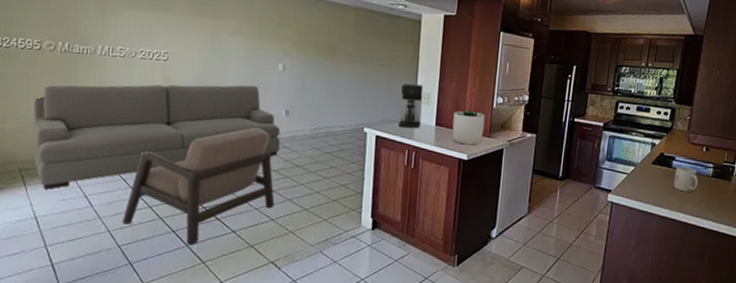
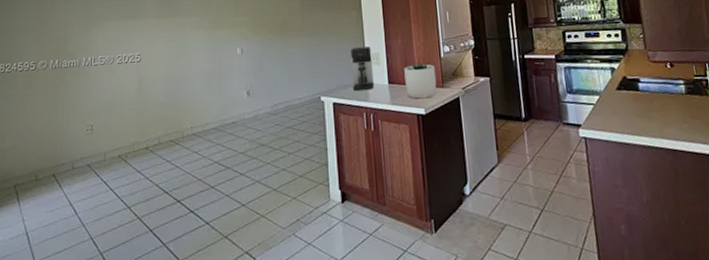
sofa: present [33,84,281,190] -> none [26,72,244,202]
armchair: present [121,128,275,245] -> none [103,113,244,244]
mug: present [673,166,699,192] -> none [644,87,674,115]

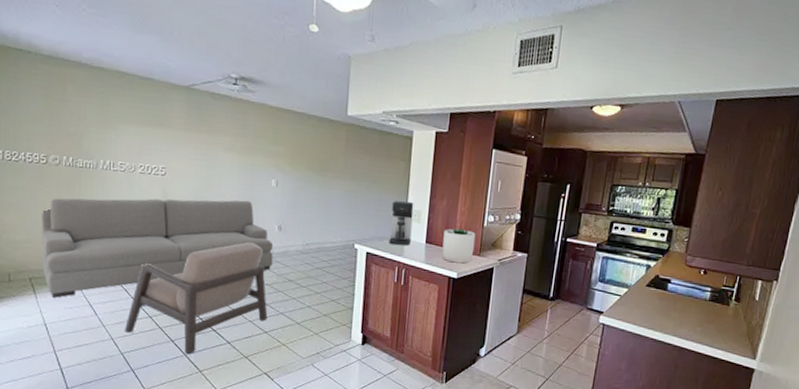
sofa: none [26,72,244,202] -> present [41,198,274,298]
armchair: none [103,113,244,244] -> present [124,242,268,355]

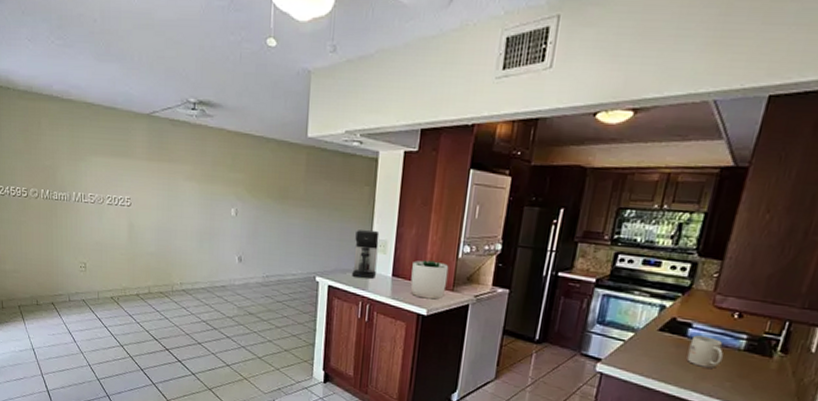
sofa: present [41,198,274,298] -> none [26,229,234,325]
armchair: present [124,242,268,355] -> none [99,274,230,384]
mug: none [668,289,695,316] -> present [686,335,724,368]

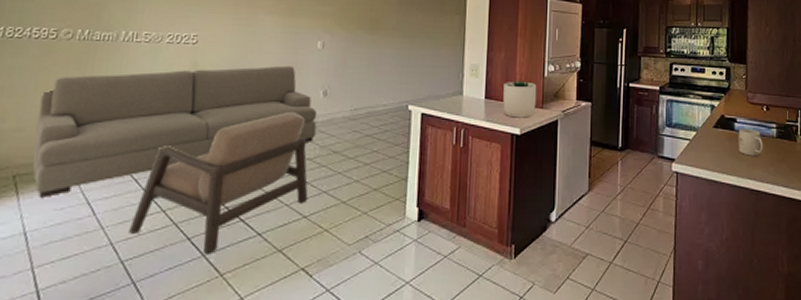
sofa: none [26,229,234,325] -> present [32,65,318,197]
armchair: none [99,274,230,384] -> present [127,113,308,255]
coffee maker: present [352,230,380,280] -> none [446,56,471,104]

